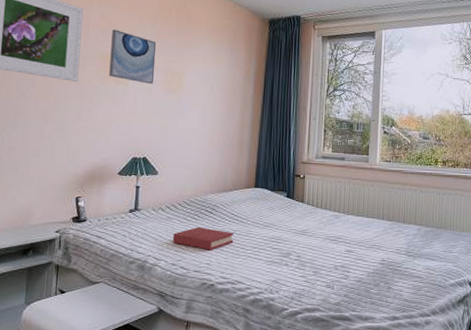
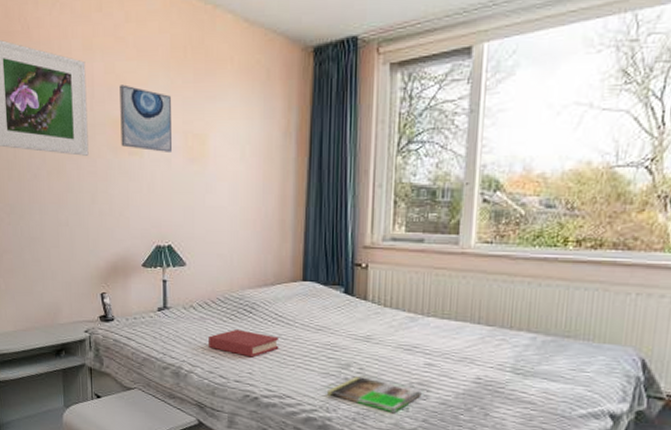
magazine: none [271,263,343,291] -> present [327,376,422,413]

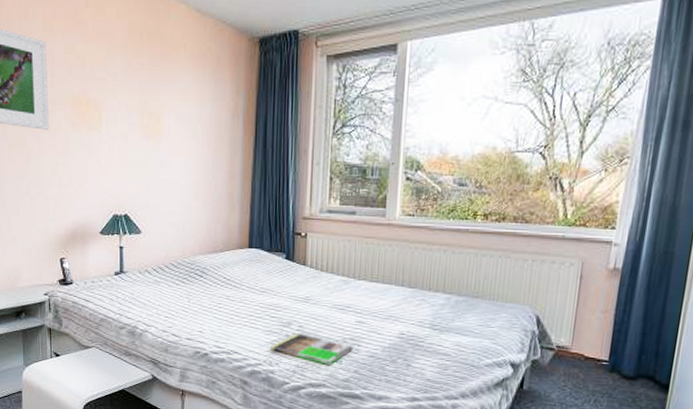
wall art: present [120,84,173,152] -> none [79,65,130,129]
hardback book: present [209,328,279,358] -> none [162,291,228,317]

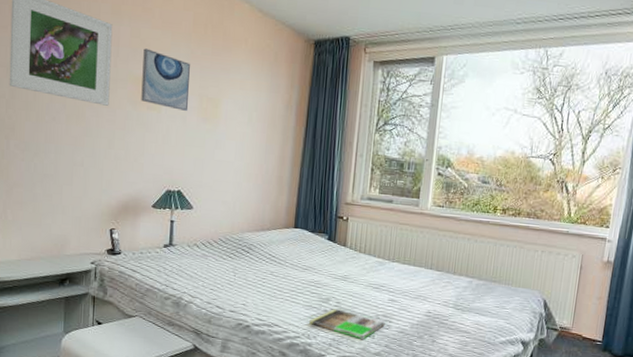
wall art: none [79,65,130,129] -> present [141,48,190,111]

